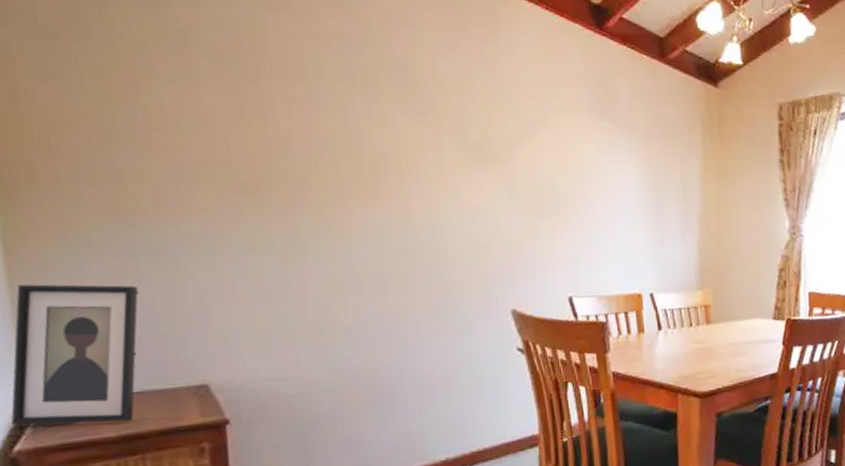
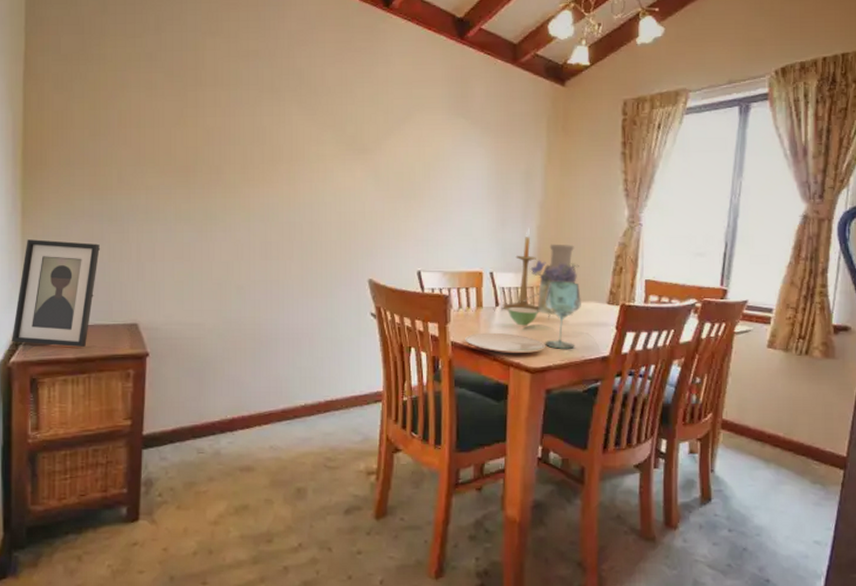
plate: none [627,358,714,380] -> present [465,332,546,354]
candlestick: none [666,244,705,334] -> present [502,228,539,312]
bowl: none [671,329,705,351] -> present [507,306,539,327]
flower bouquet: none [687,277,743,340] -> present [523,260,579,320]
vase: none [706,259,742,299] -> present [543,244,577,283]
wine glass: none [709,299,747,370] -> present [544,281,581,349]

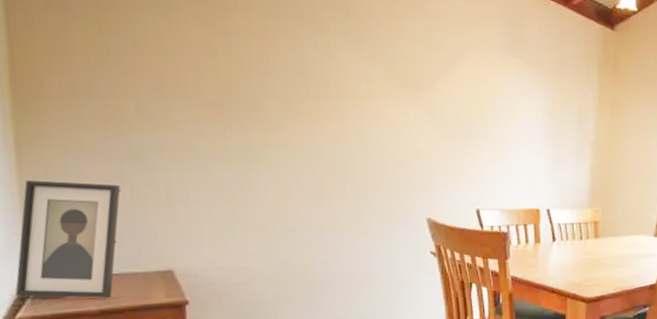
plate: present [465,332,546,354] -> none [524,266,600,286]
candlestick: present [502,228,539,312] -> none [559,167,593,246]
bowl: present [507,306,539,327] -> none [564,241,593,261]
flower bouquet: present [523,260,579,320] -> none [578,197,629,253]
vase: present [543,244,577,283] -> none [596,181,627,218]
wine glass: present [544,281,581,349] -> none [598,217,631,279]

